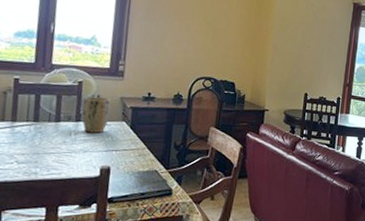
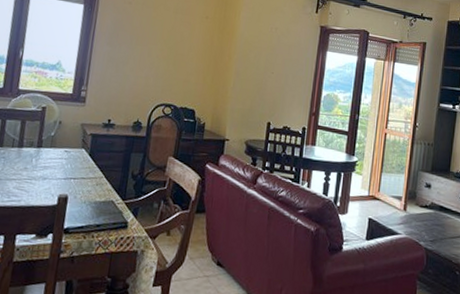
plant pot: present [82,96,111,133] -> none [43,122,72,160]

